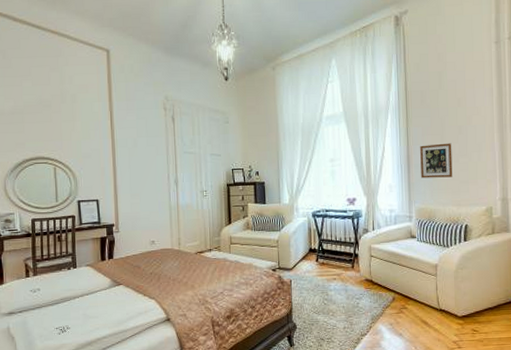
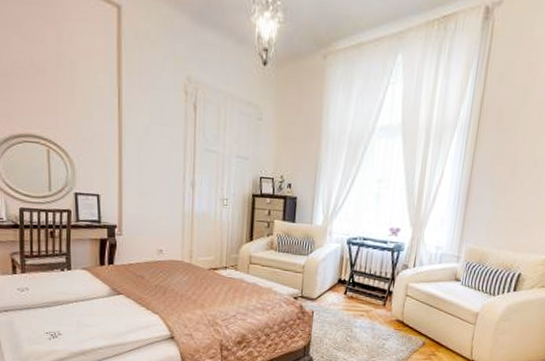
picture frame: present [420,143,453,178] -> none [479,176,523,218]

